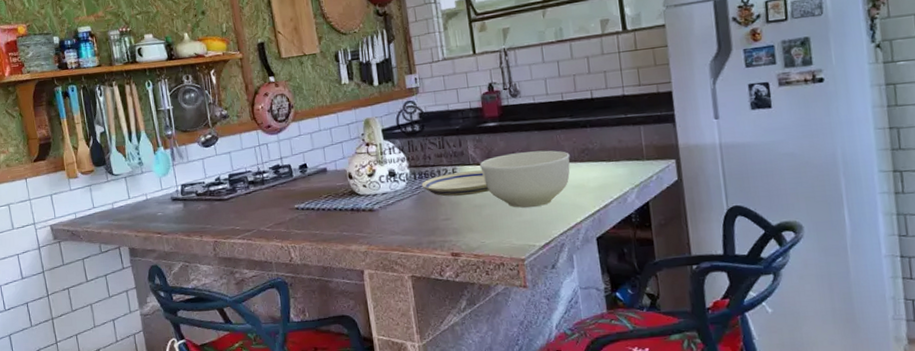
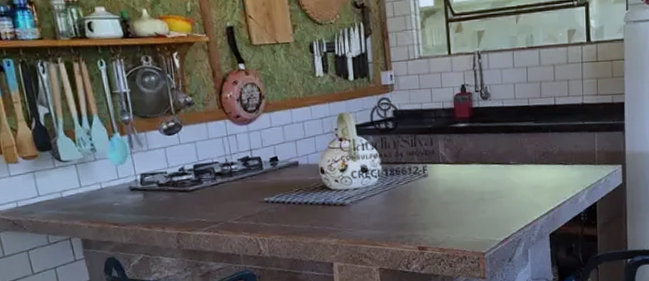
plate: present [421,170,490,197] -> none [392,169,457,193]
bowl: present [480,150,570,208] -> none [449,152,532,206]

